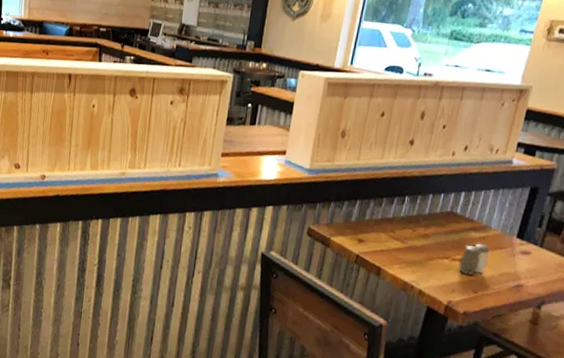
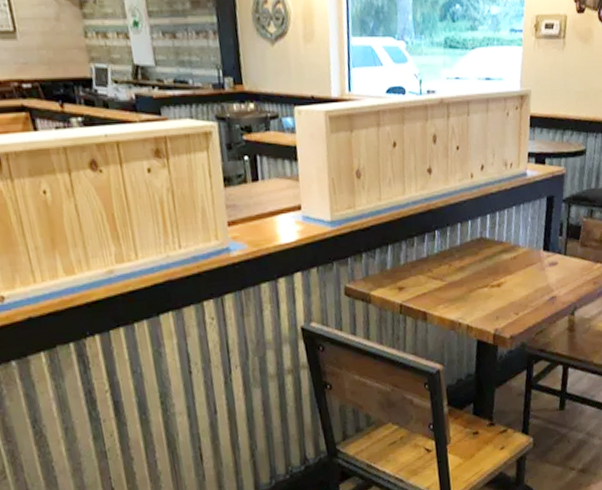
salt and pepper shaker: present [458,243,490,276] -> none [497,263,523,299]

